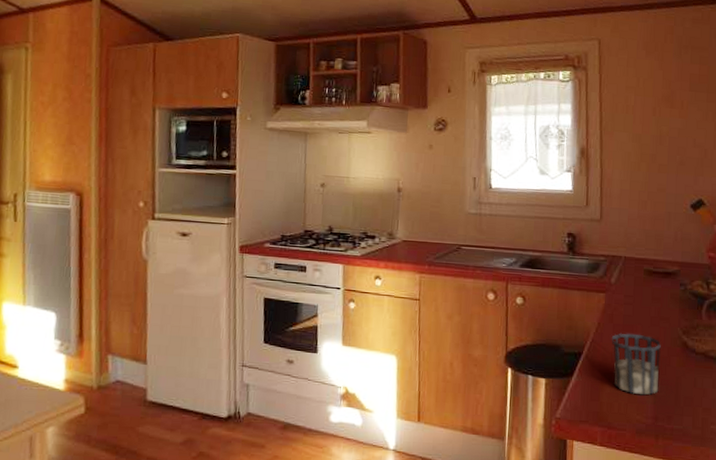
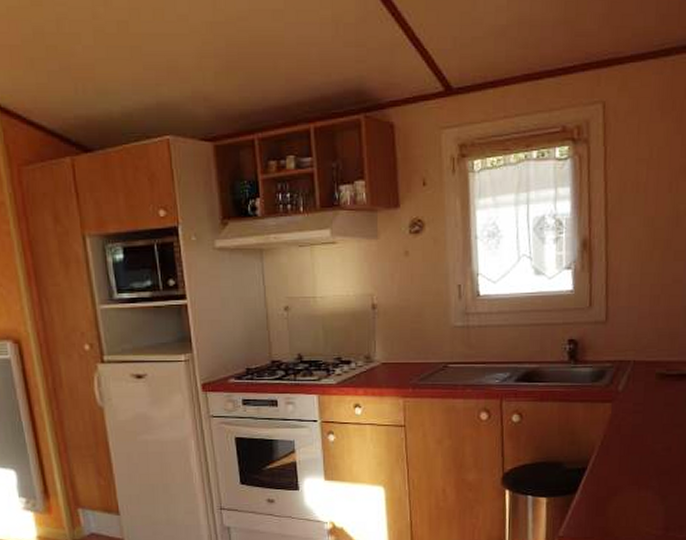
cup: present [611,333,661,396] -> none [618,443,674,507]

